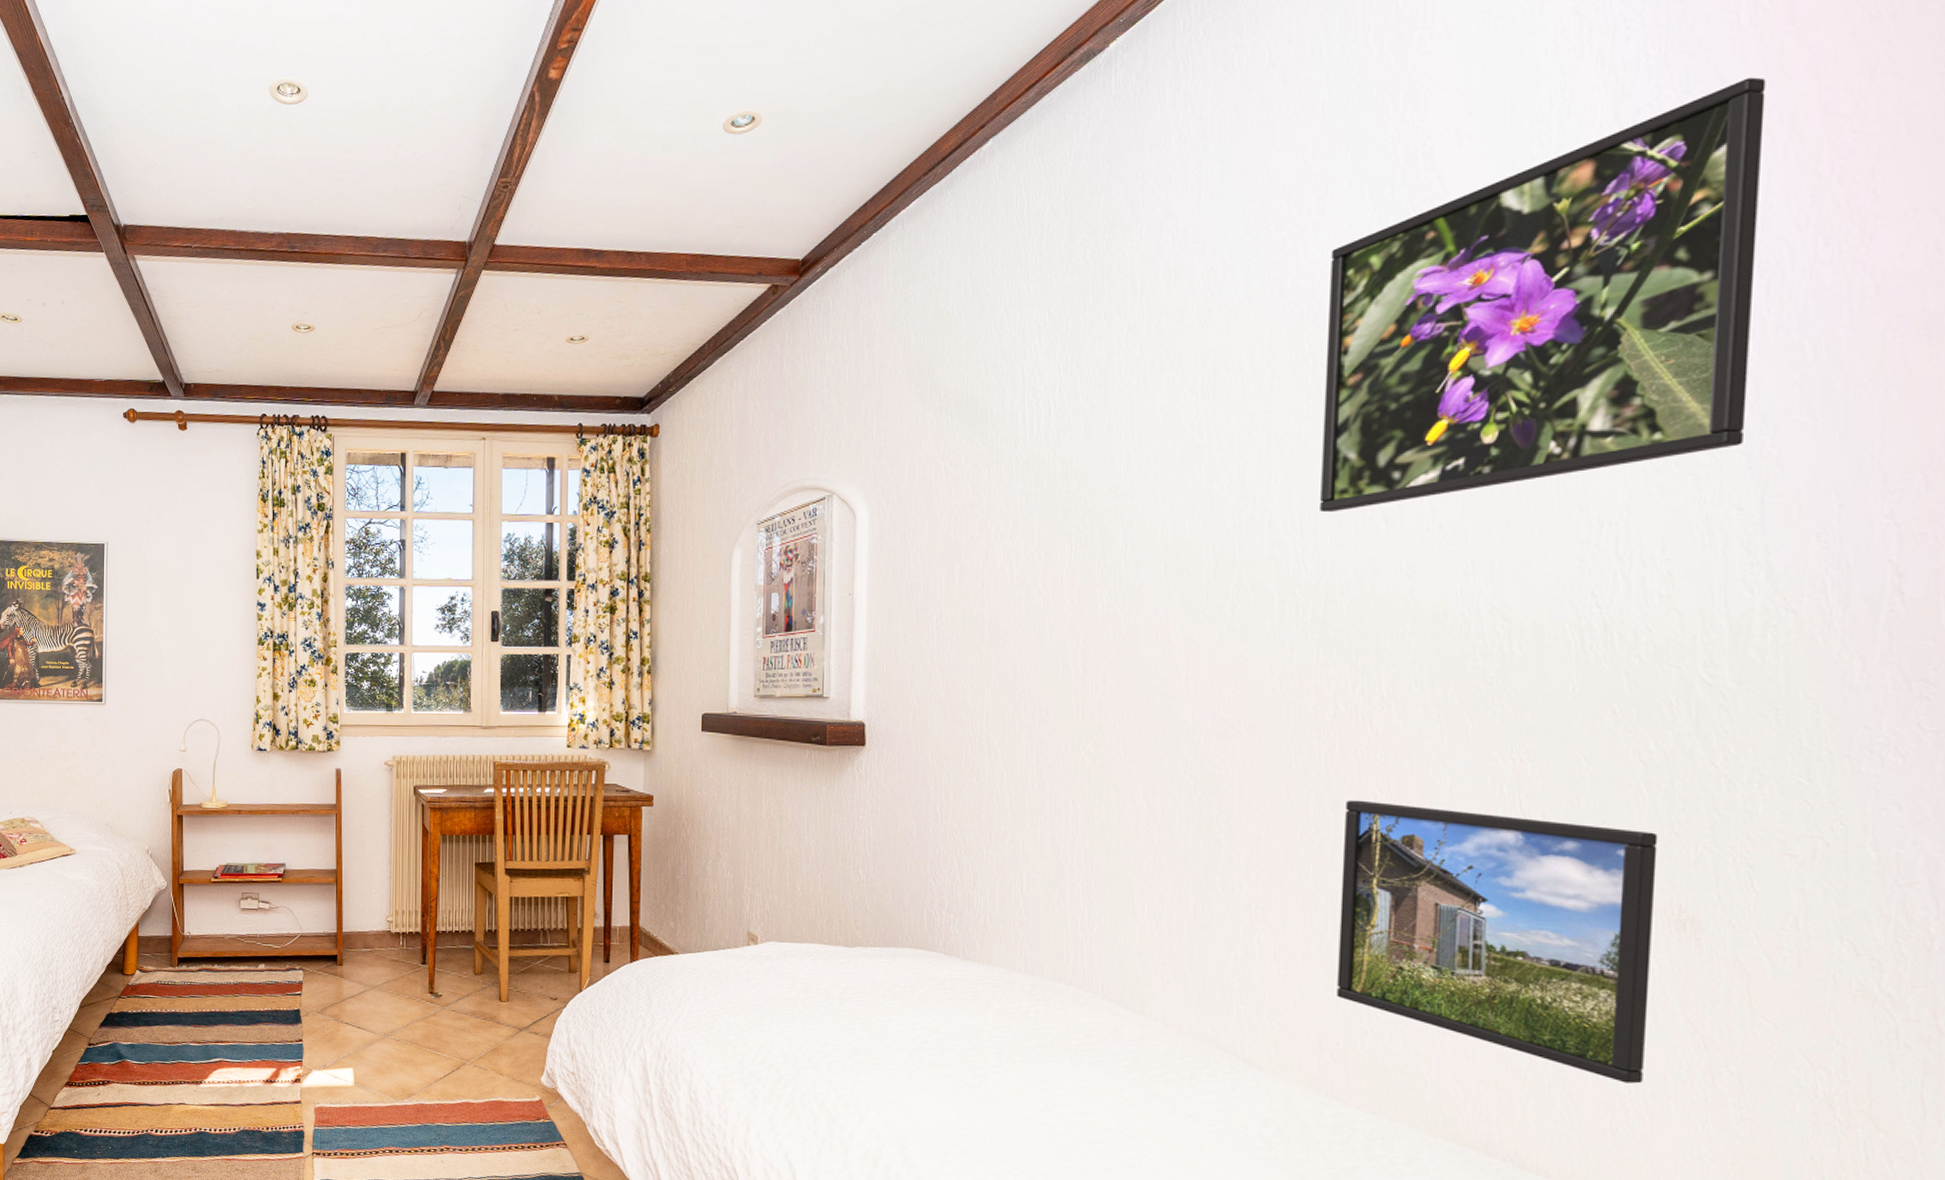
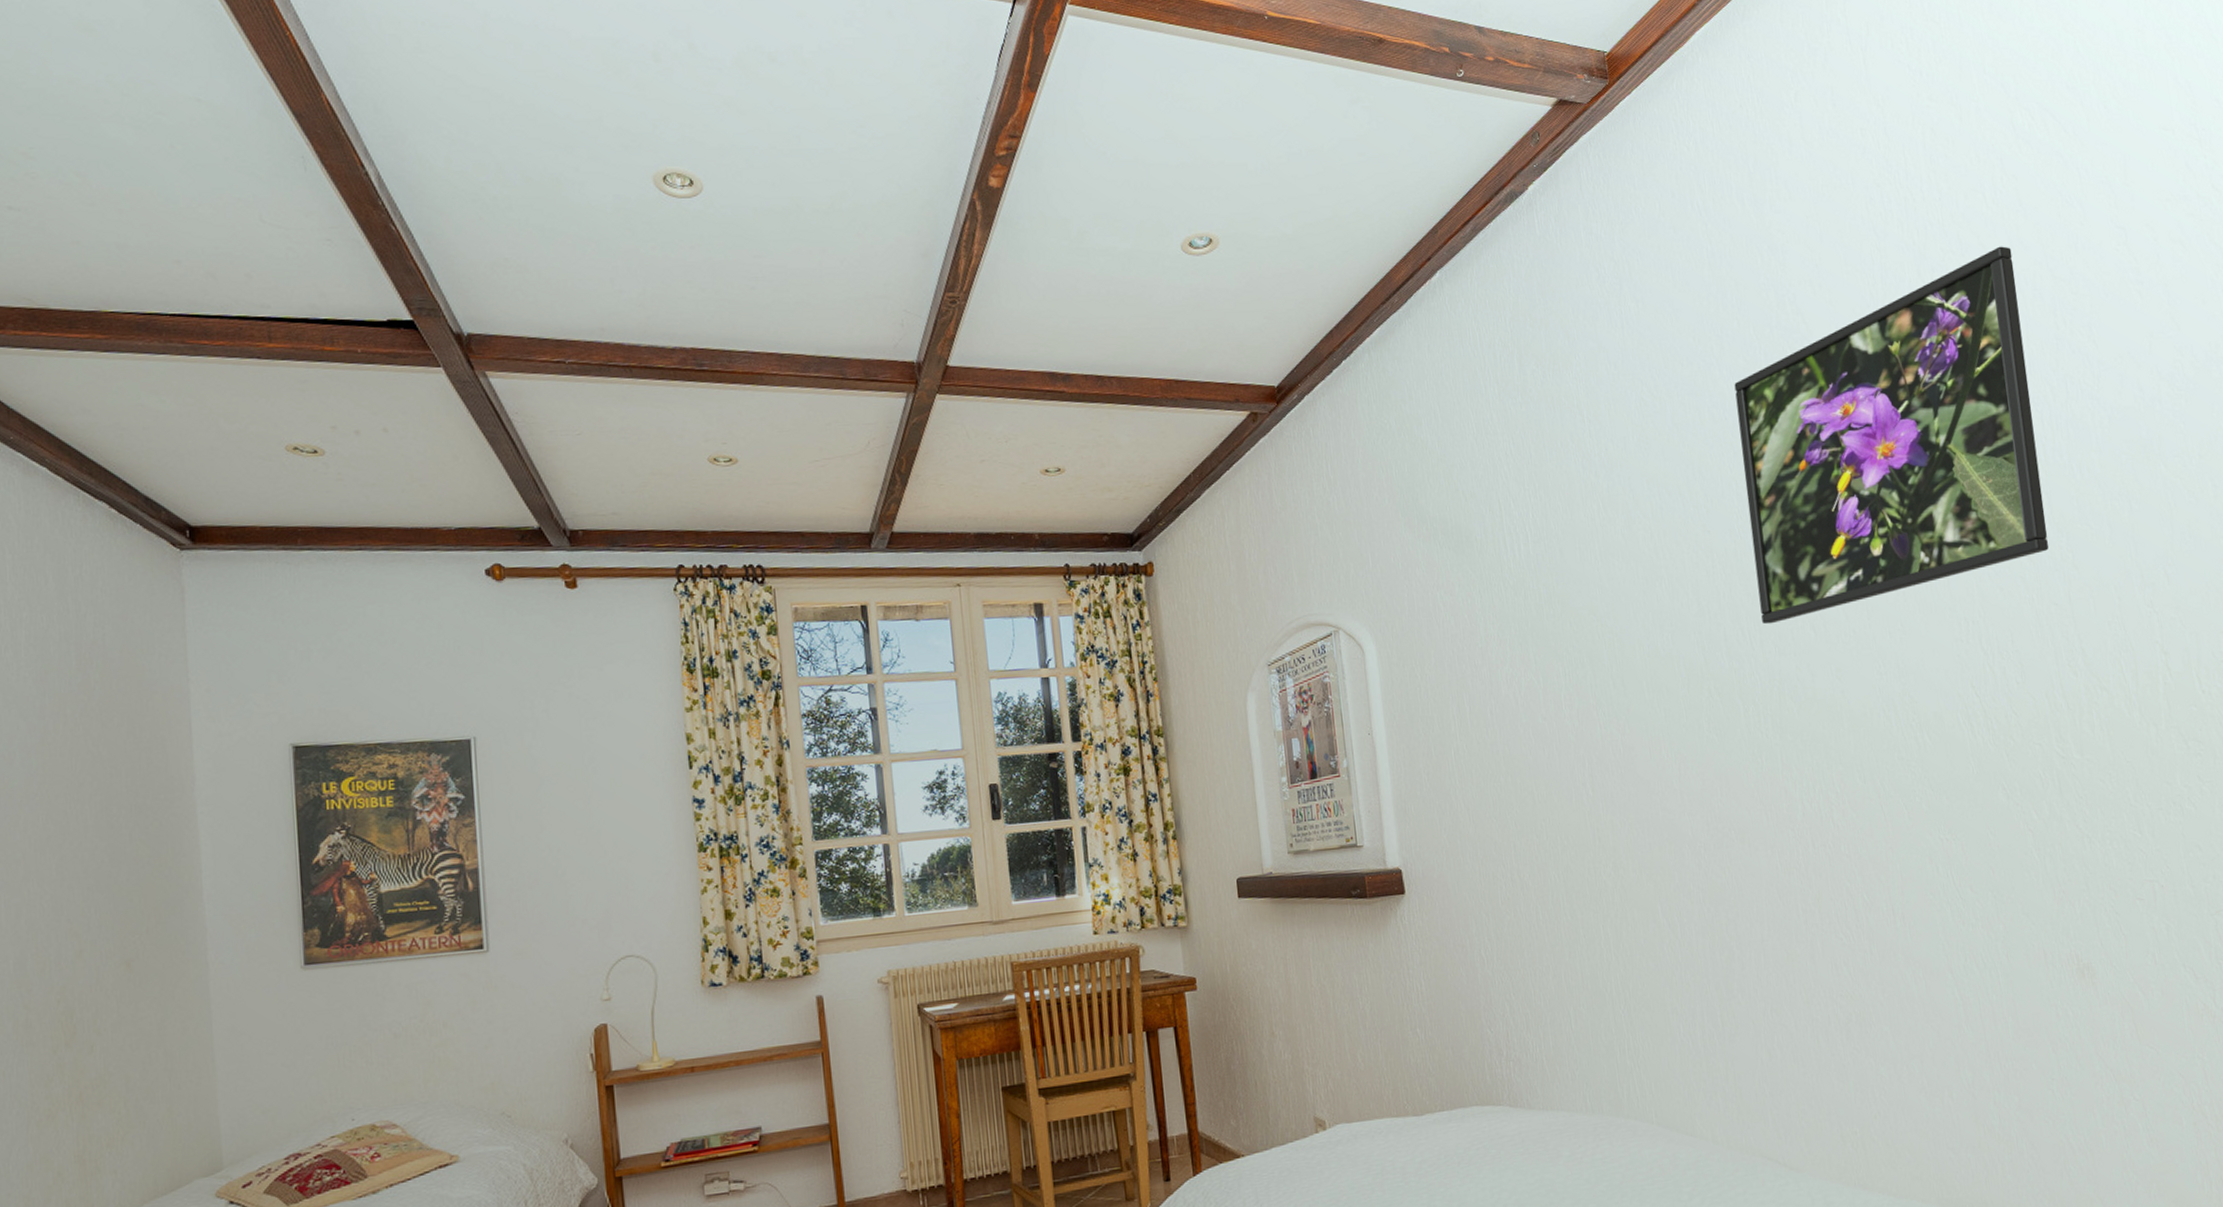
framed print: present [1337,800,1658,1084] -> none [1825,892,2080,1125]

